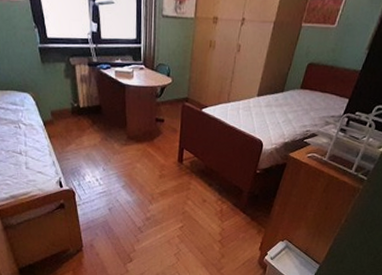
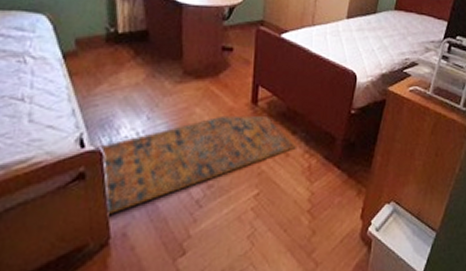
rug: none [71,170,211,233] -> present [98,115,296,216]

